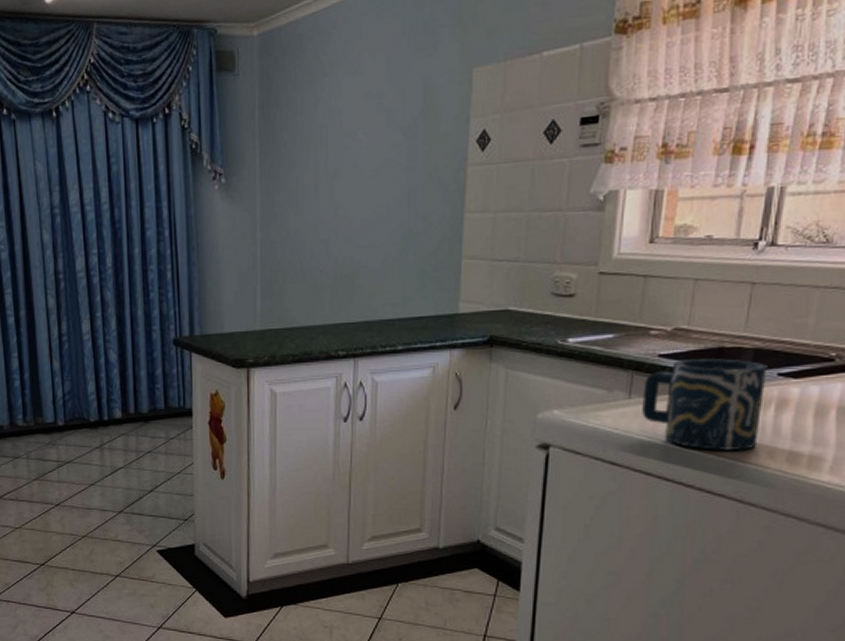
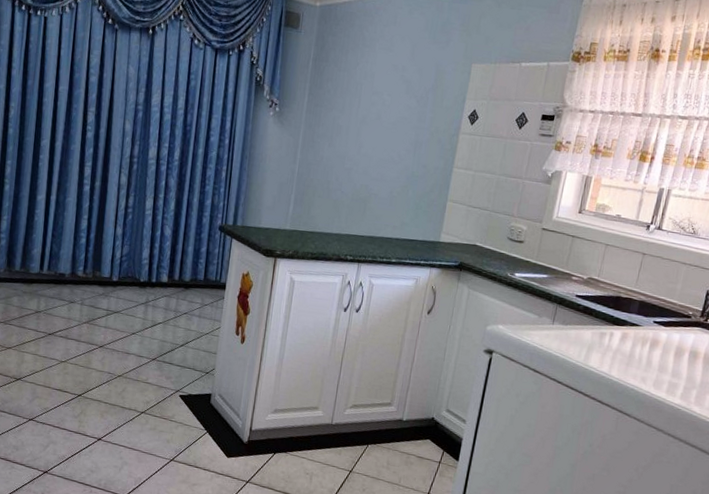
cup: present [642,358,768,451] -> none [560,301,648,374]

